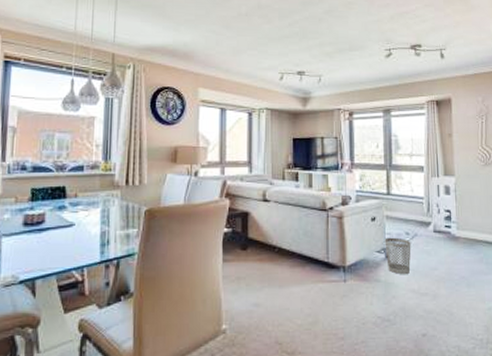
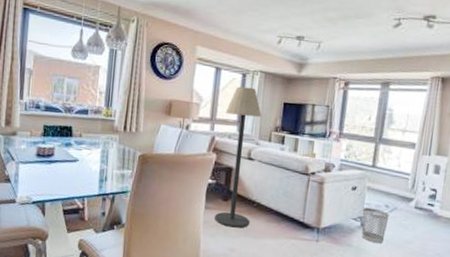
floor lamp: none [234,126,273,279] -> present [215,86,262,228]

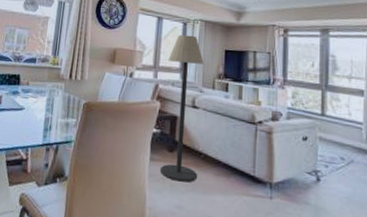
wastebasket: present [361,207,389,244] -> none [316,159,346,202]

